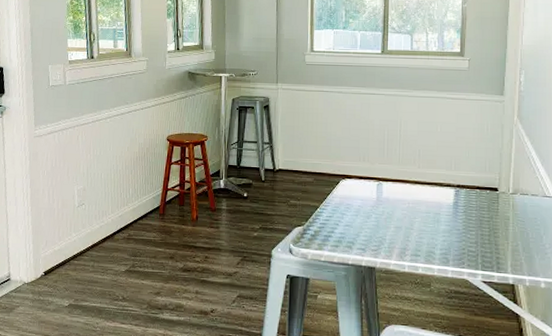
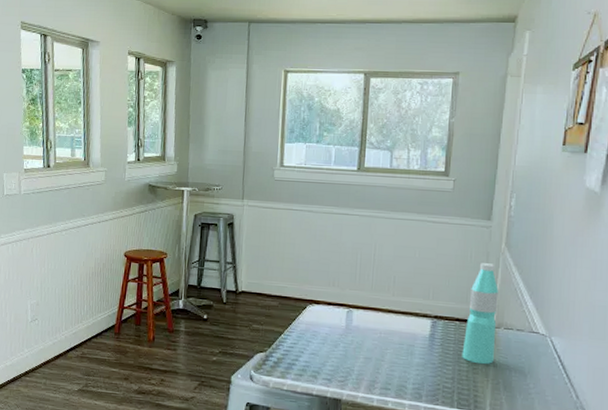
water bottle: none [484,135,513,229] -> present [462,263,499,365]

